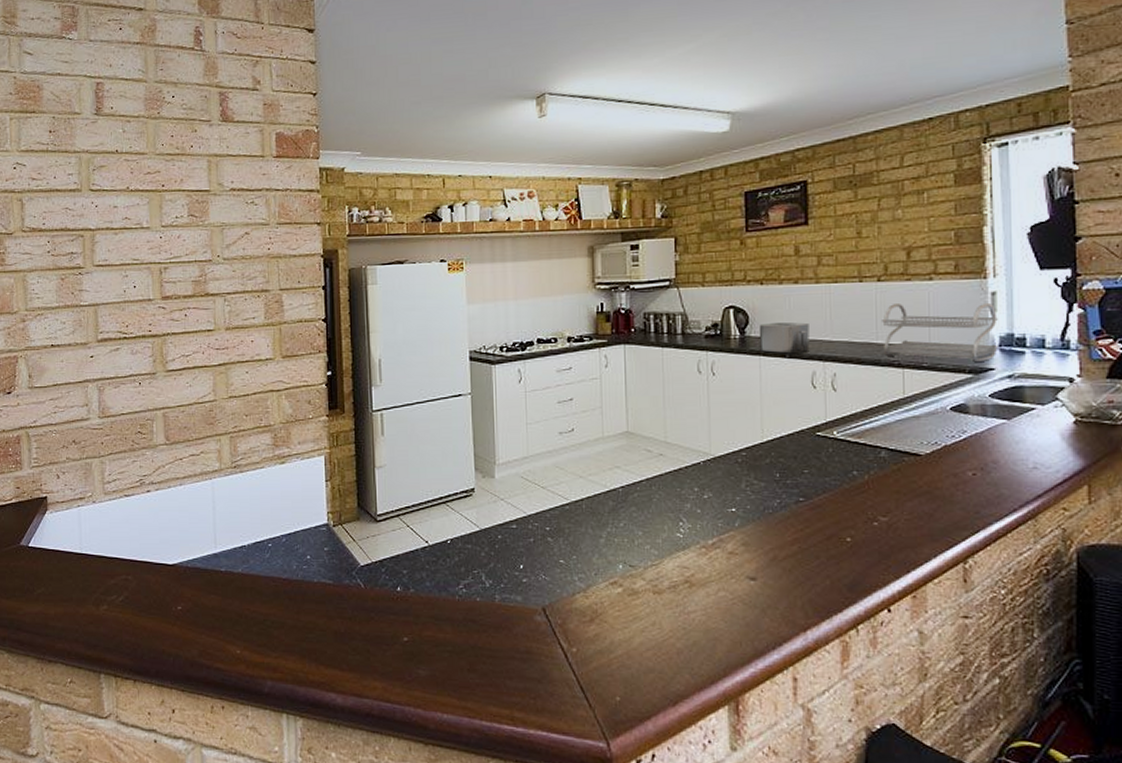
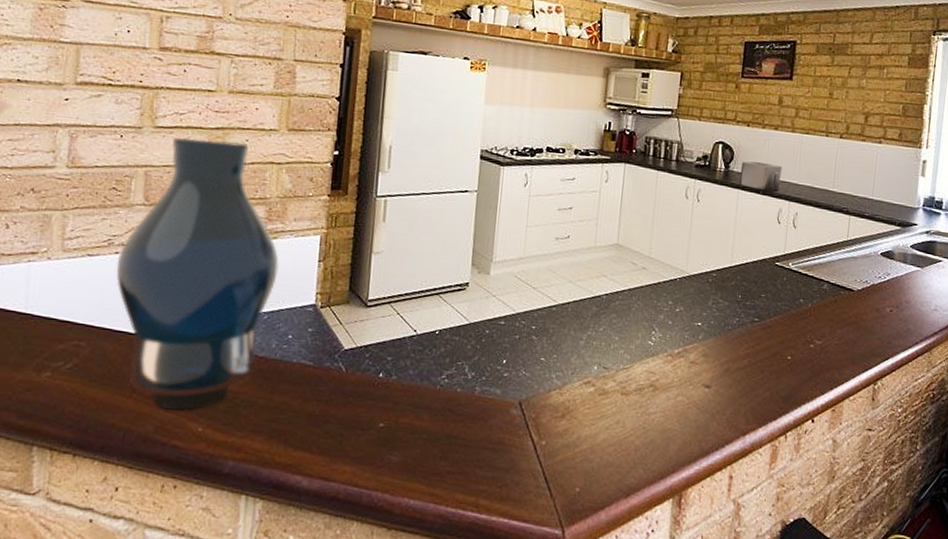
vase: none [149,374,290,634] -> present [116,137,279,410]
dish rack: present [882,304,998,363] -> none [837,159,925,218]

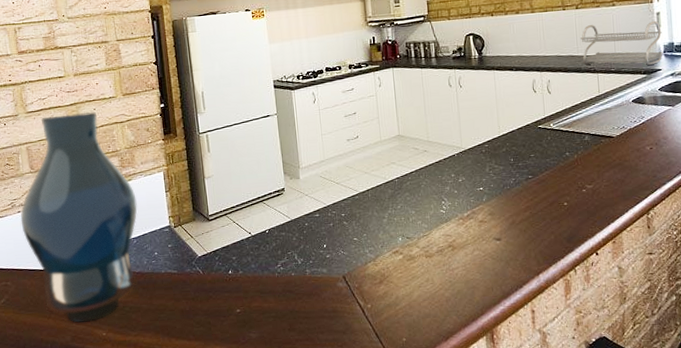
toaster: present [738,161,782,192] -> none [492,43,530,69]
dish rack: none [837,159,925,218] -> present [581,21,663,66]

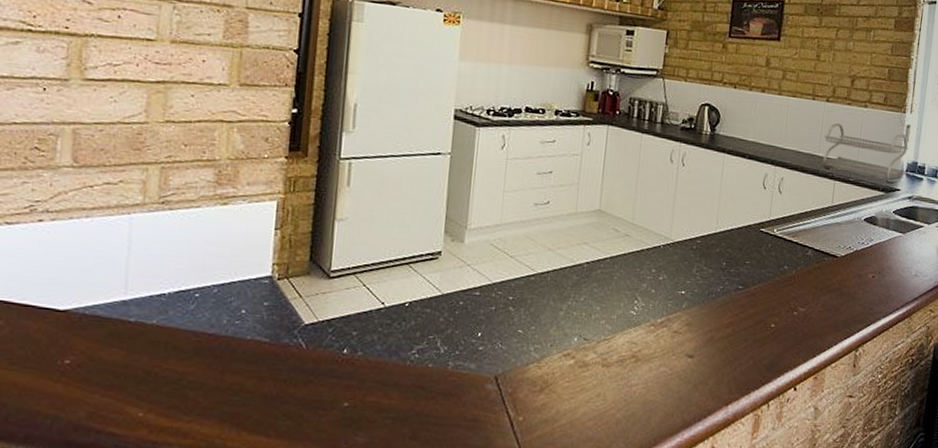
vase: present [20,111,138,323] -> none [39,91,230,394]

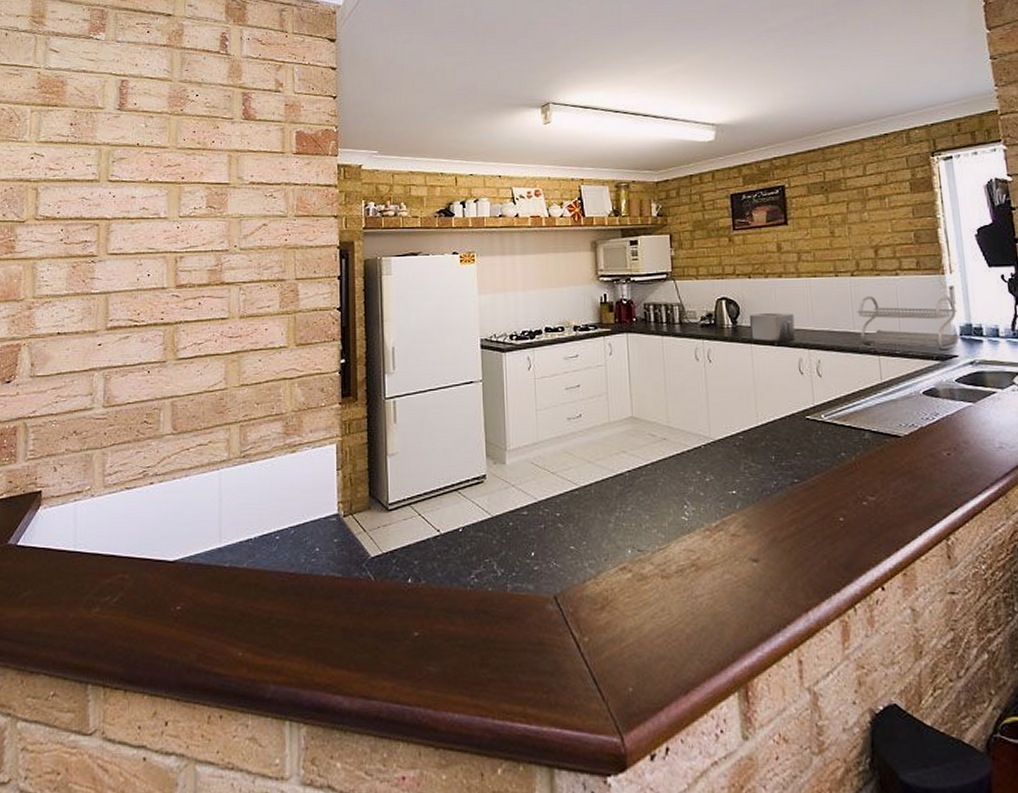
toaster: none [724,124,768,156] -> present [749,312,795,343]

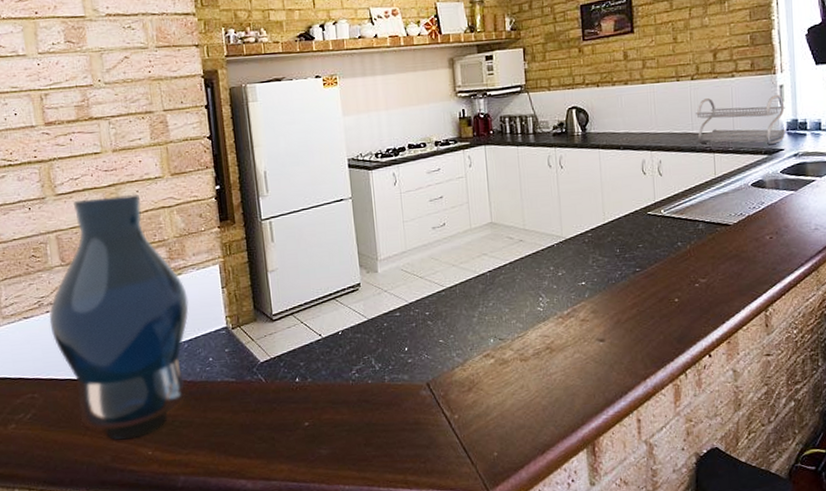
vase: none [152,362,300,636] -> present [49,193,189,440]
toaster: present [749,312,795,343] -> none [597,118,639,147]

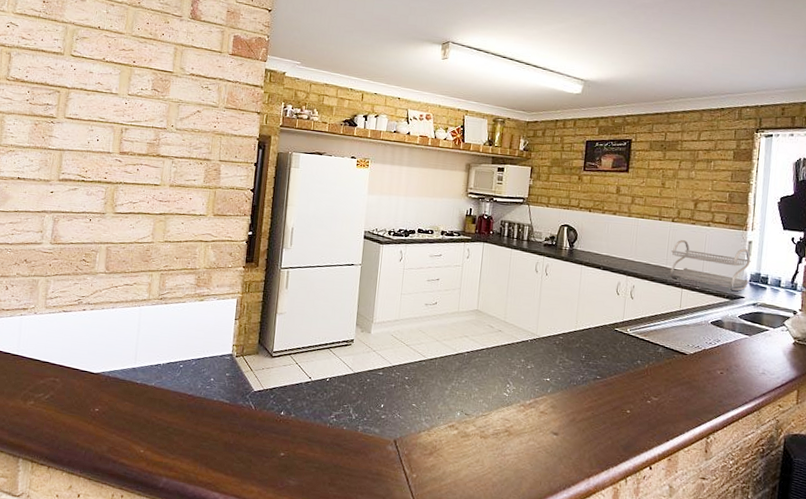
vase: present [49,193,189,440] -> none [83,221,205,435]

